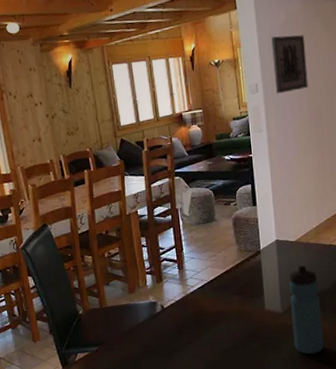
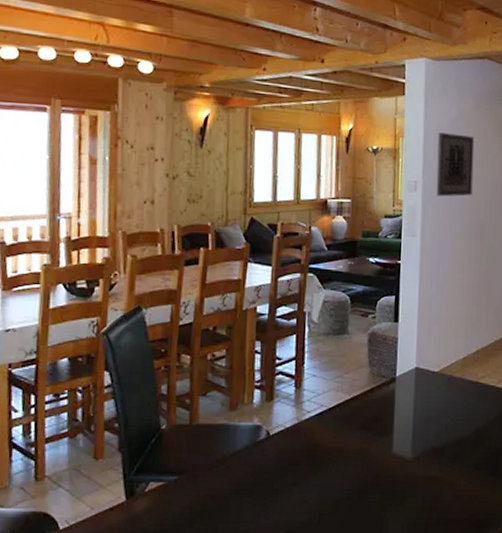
water bottle: present [289,265,324,355] -> none [421,403,458,517]

